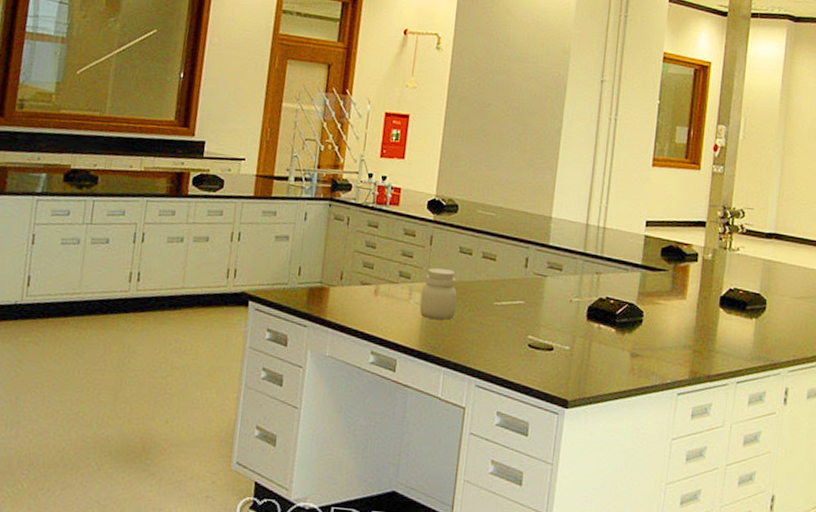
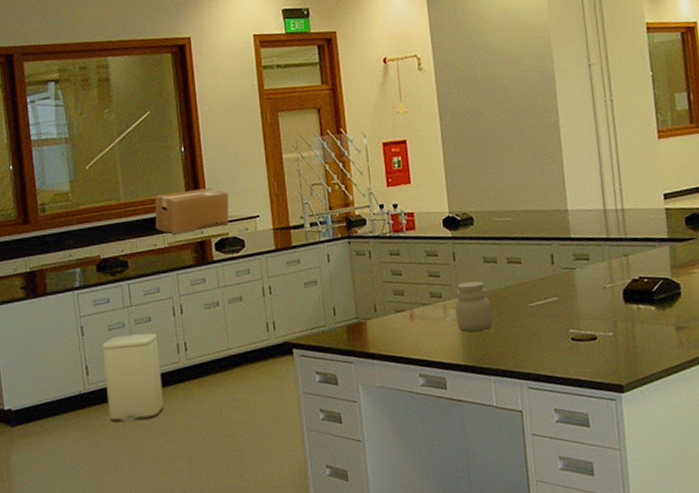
pedal bin: none [41,251,112,345] -> present [102,333,164,423]
box: none [135,116,218,163] -> present [155,188,229,235]

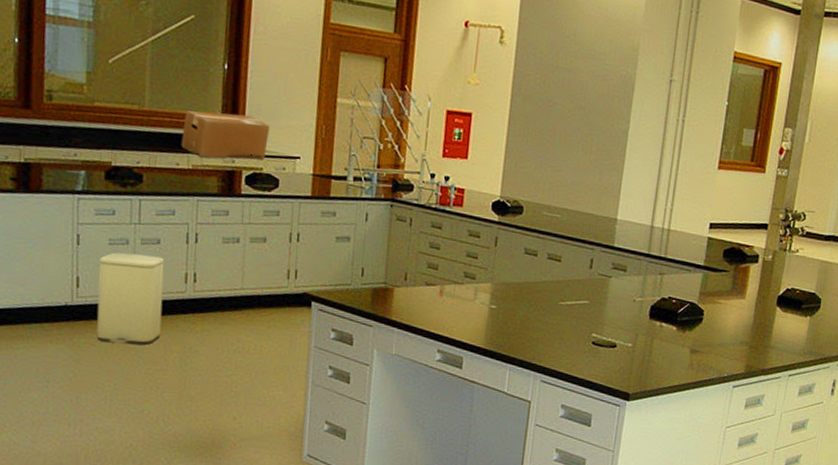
jar: present [455,281,493,332] -> none [485,269,523,319]

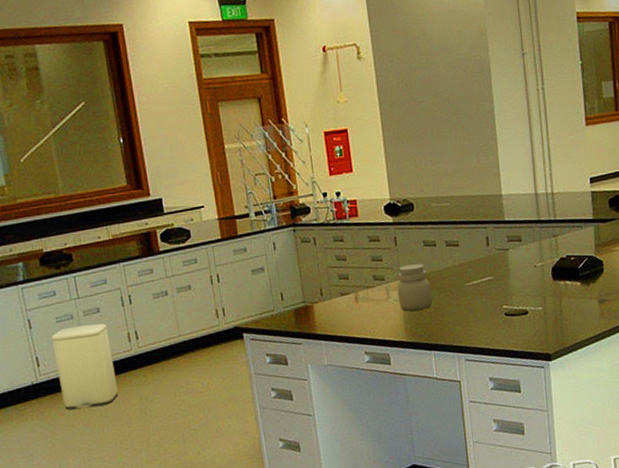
box: present [181,110,270,161] -> none [95,179,174,227]
jar: none [485,269,523,319] -> present [397,264,433,311]

